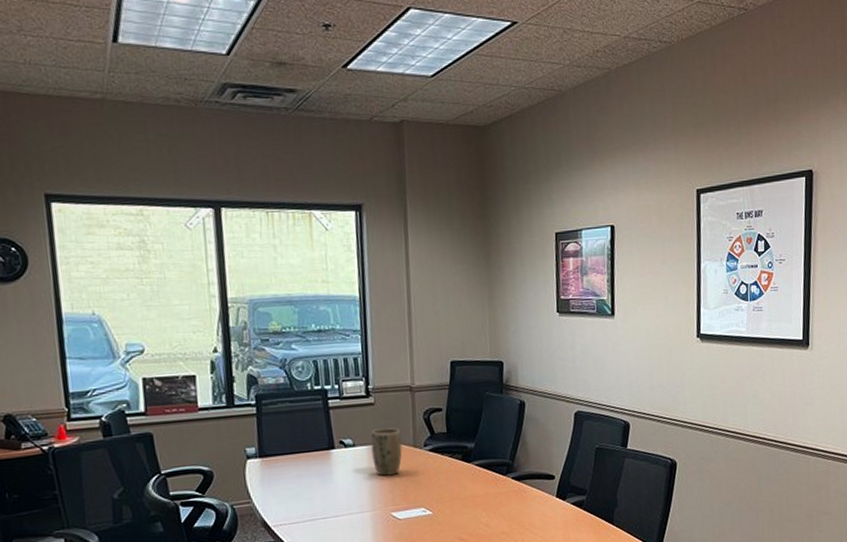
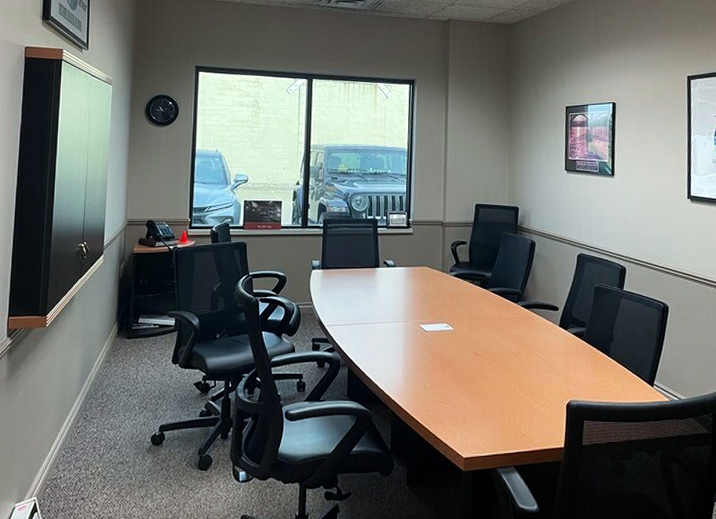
plant pot: present [370,427,402,476] -> none [408,254,432,294]

